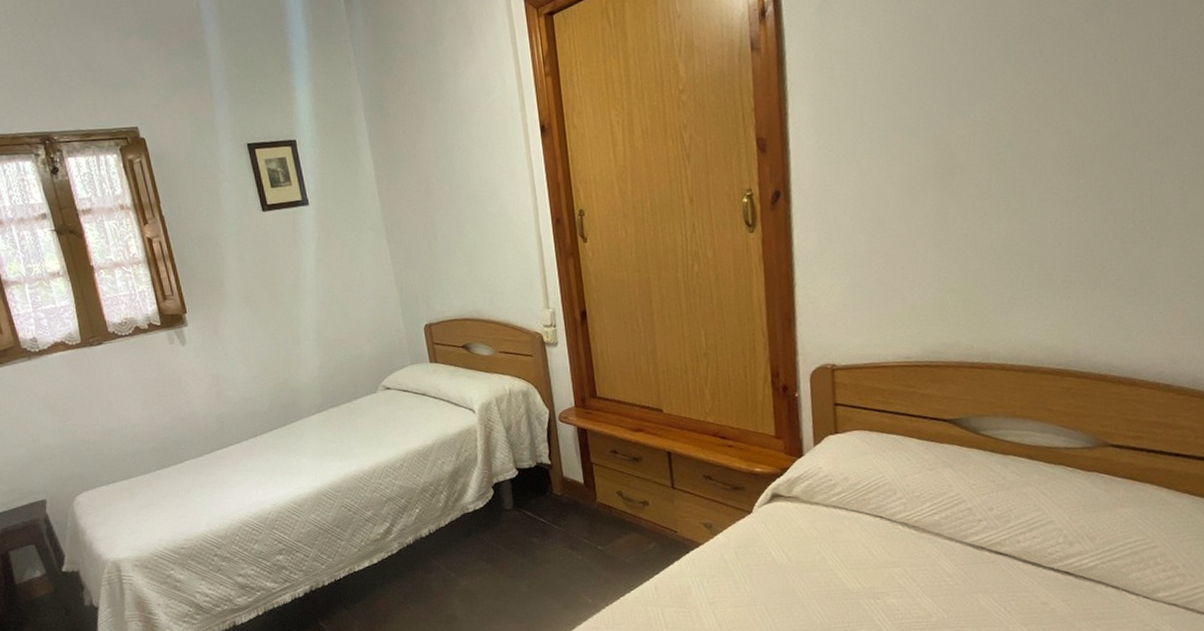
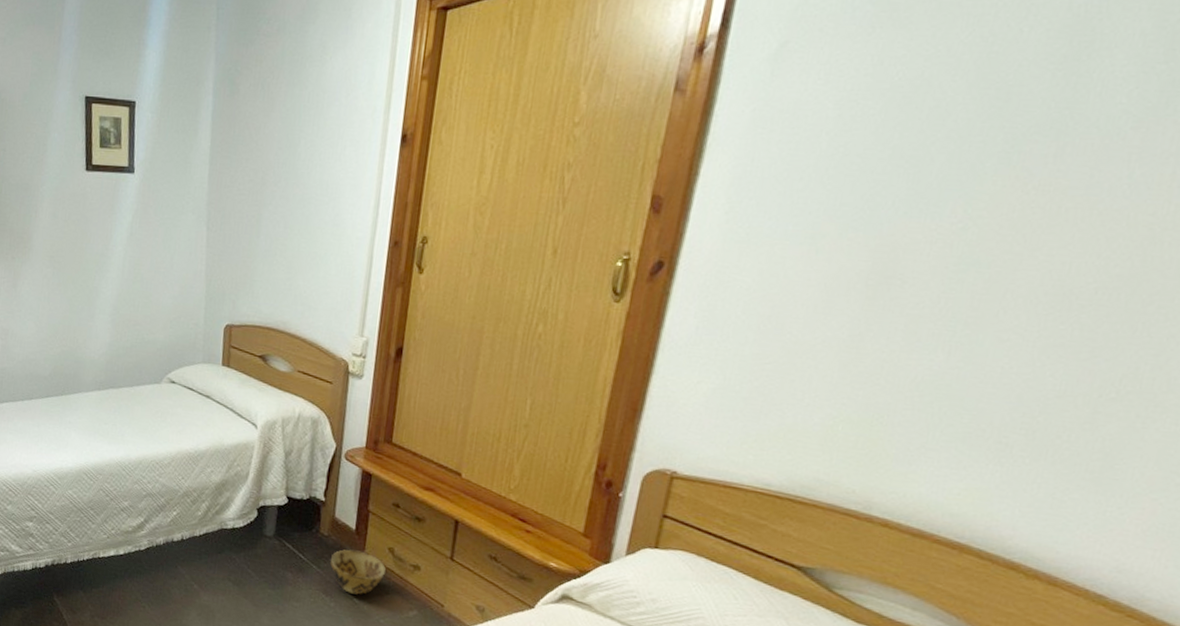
woven basket: none [568,501,620,543] -> present [330,549,387,595]

